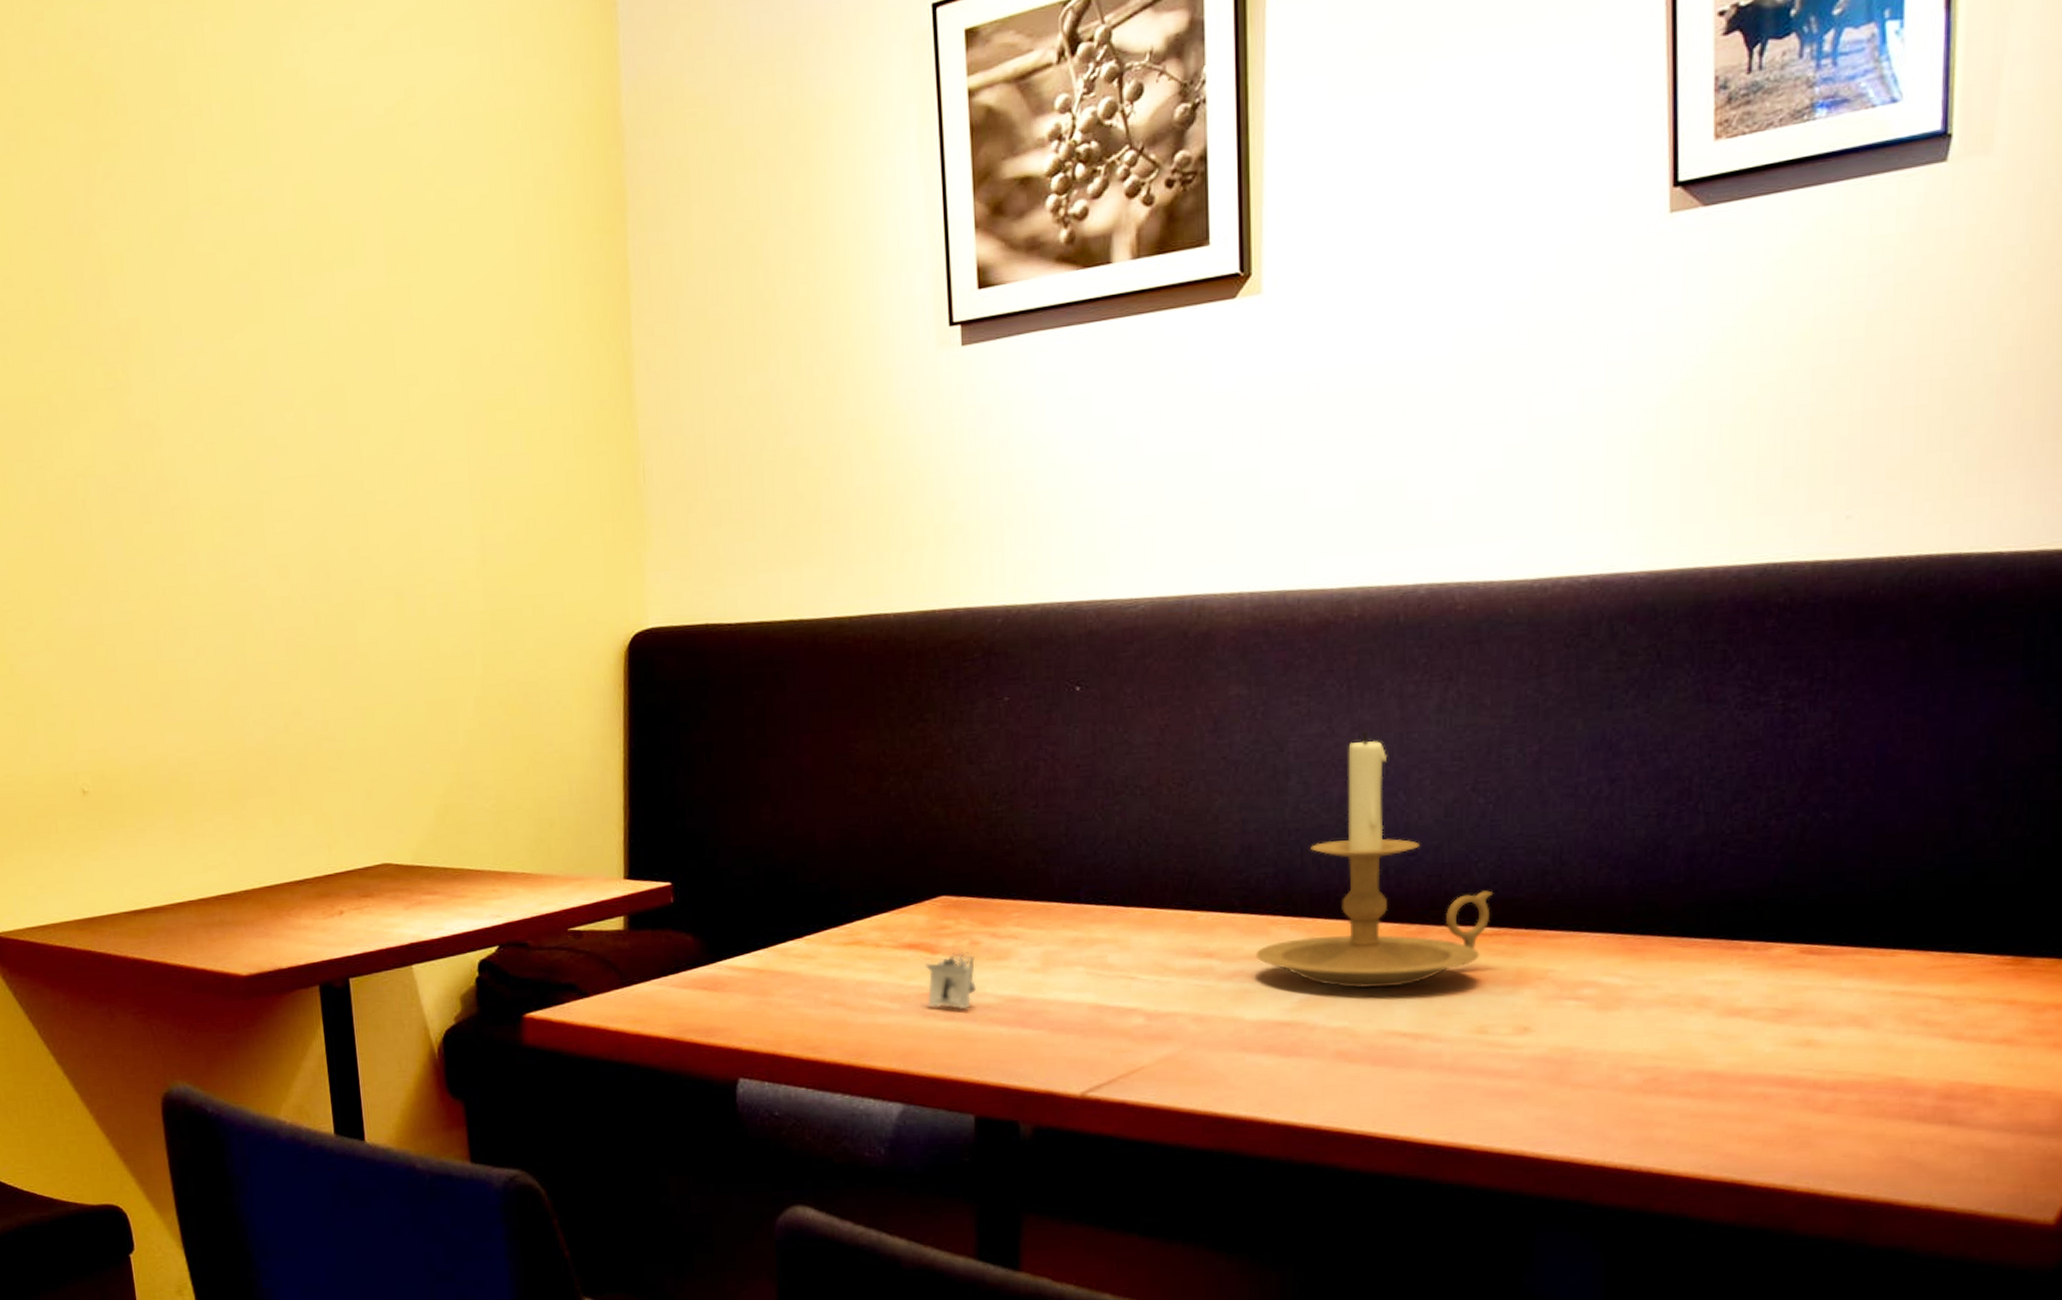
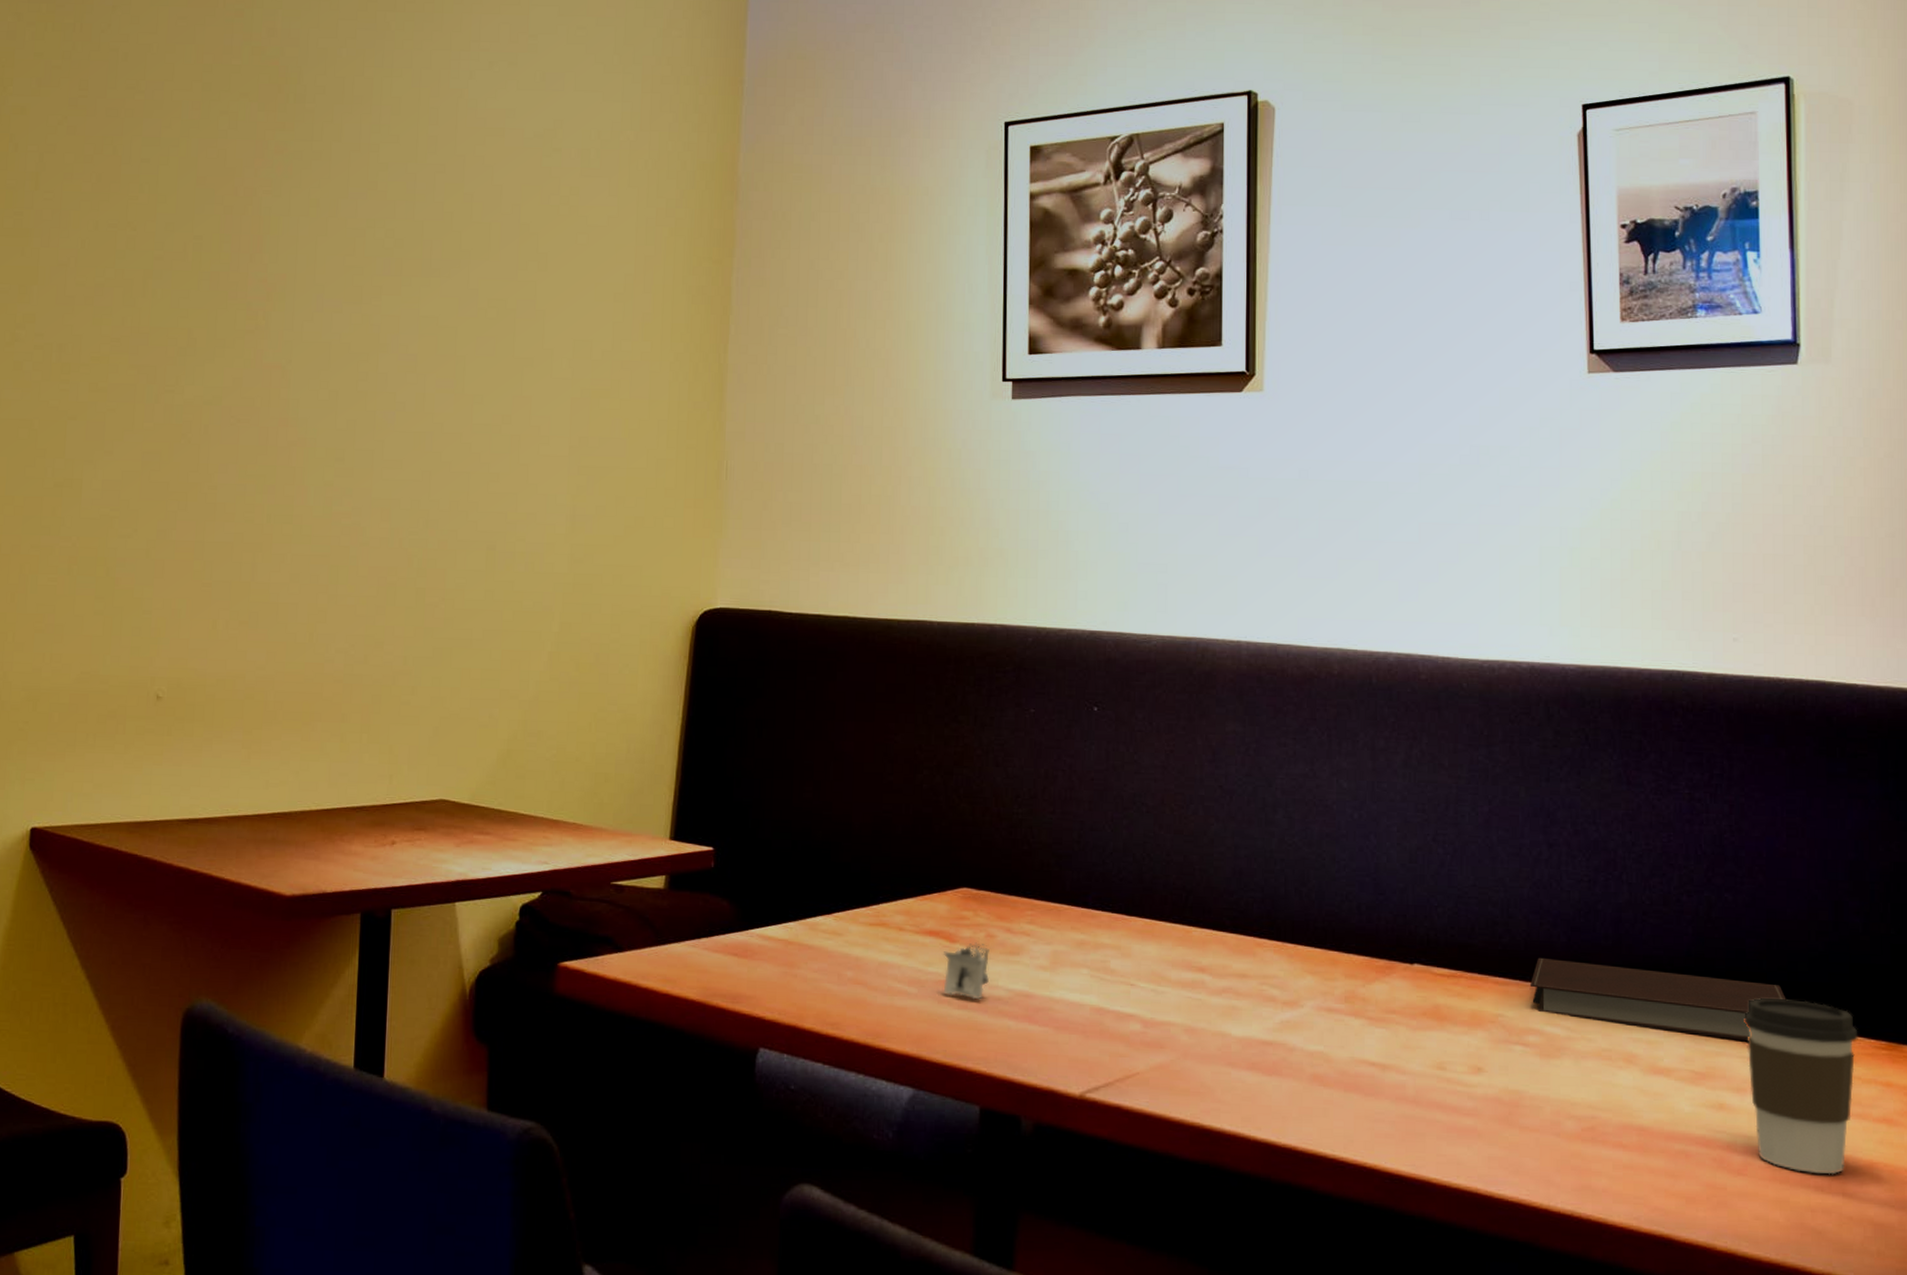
candle holder: present [1255,731,1494,989] -> none [1243,776,1451,1017]
notebook: none [1586,904,1892,971] -> present [1531,957,1786,1041]
coffee cup: none [1839,920,1978,1104] -> present [1744,998,1858,1175]

